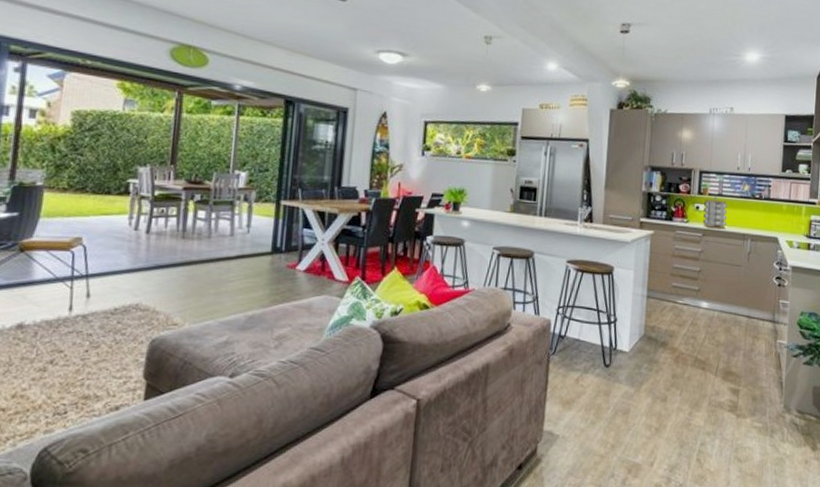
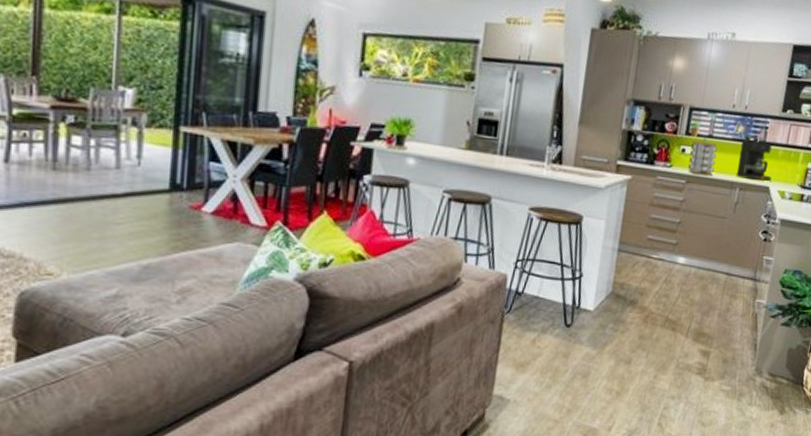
coffee maker: none [746,197,779,232] -> present [736,140,772,181]

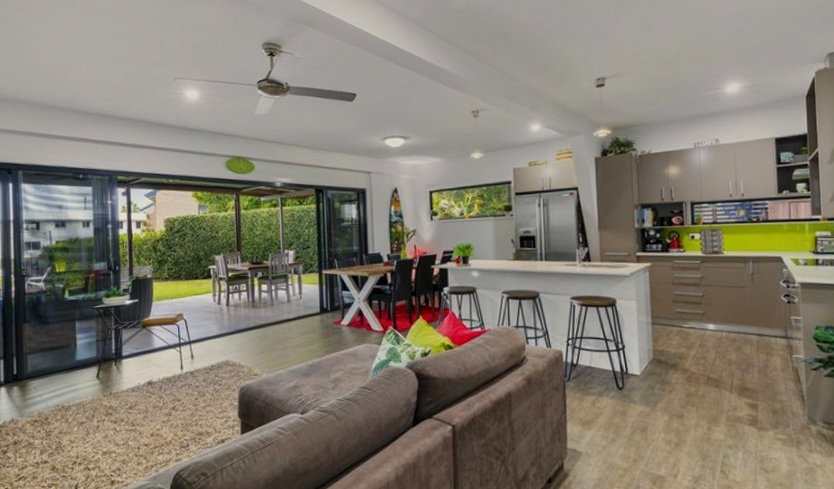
coffee maker: present [736,140,772,181] -> none [745,220,782,253]

